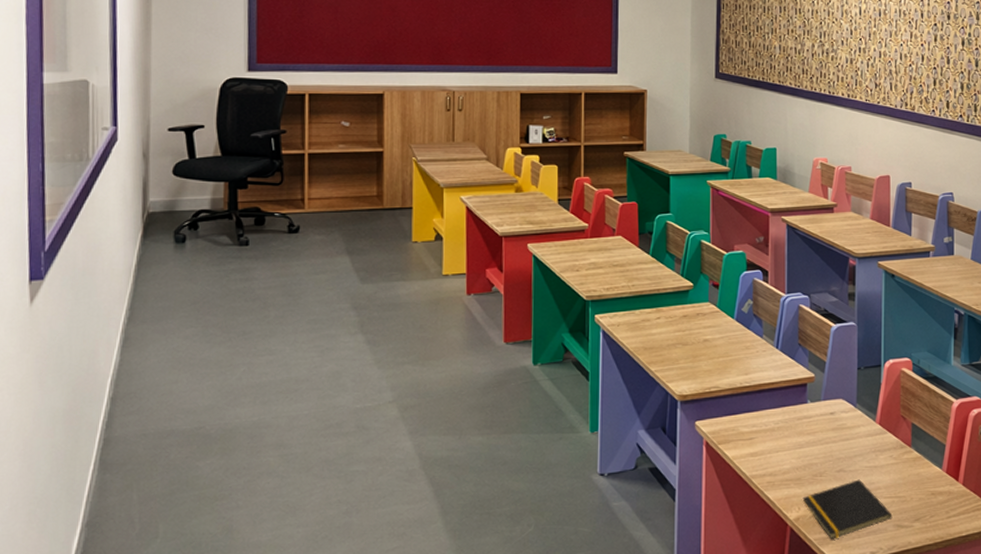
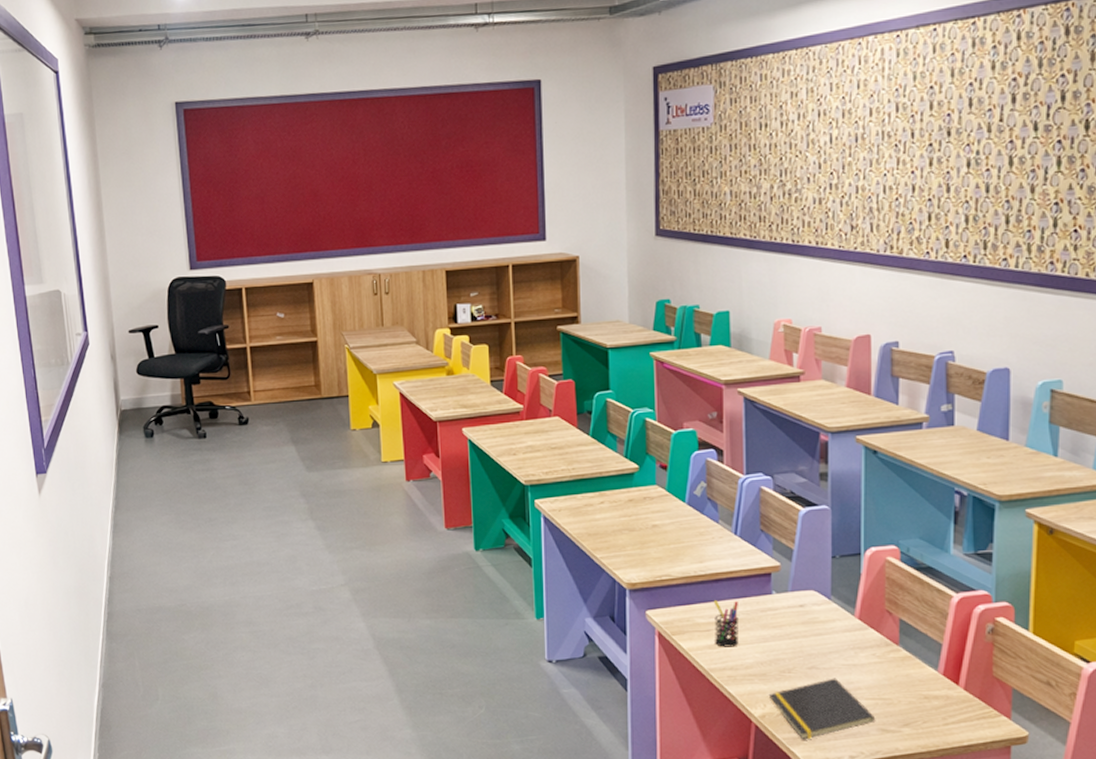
pen holder: none [756,409,778,455] -> present [713,600,738,647]

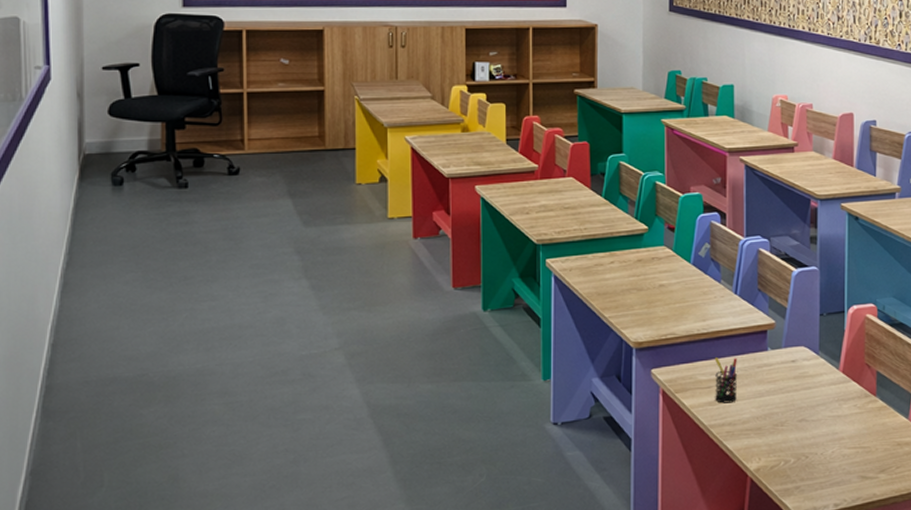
notepad: present [768,678,876,740] -> none [763,429,857,491]

